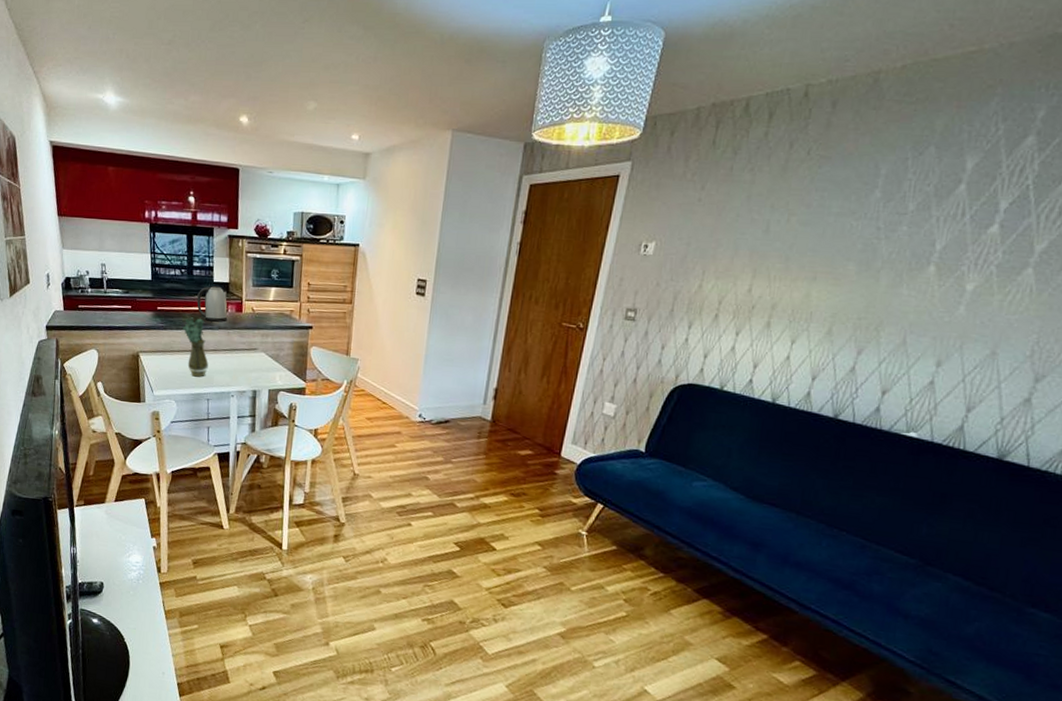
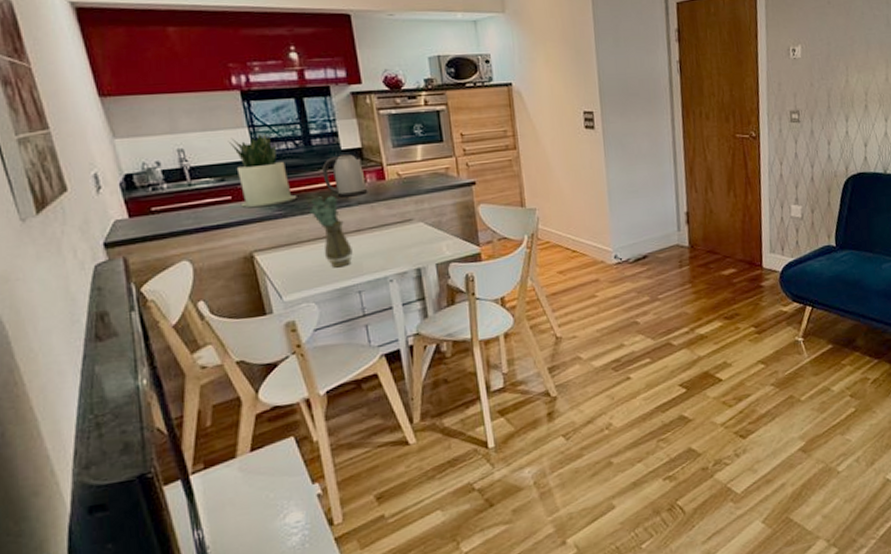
planter: none [135,260,176,320] -> present [228,134,297,209]

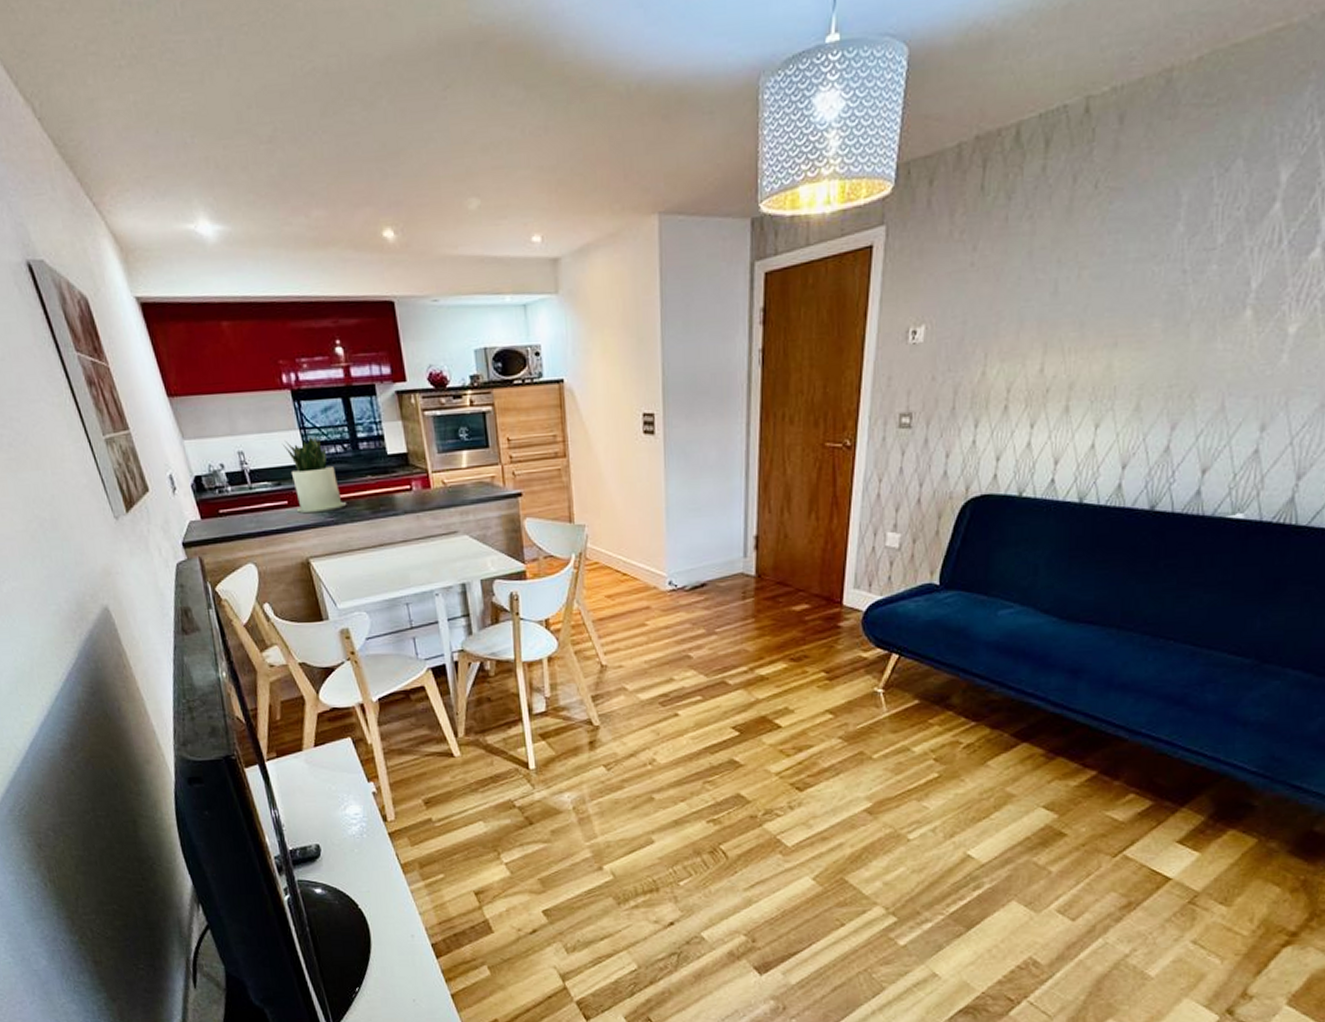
vase: present [308,194,353,268] -> none [357,502,400,578]
kettle: present [322,154,368,198] -> none [369,459,414,506]

